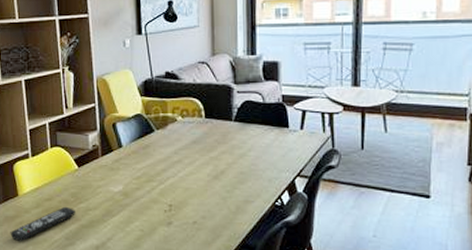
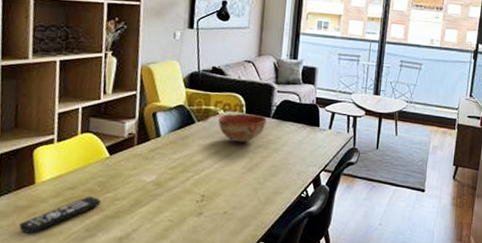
bowl: none [178,118,228,150] -> present [218,113,267,143]

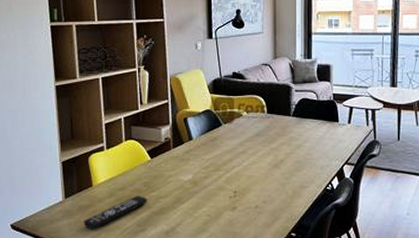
bowl: present [218,113,267,143] -> none [243,114,287,141]

